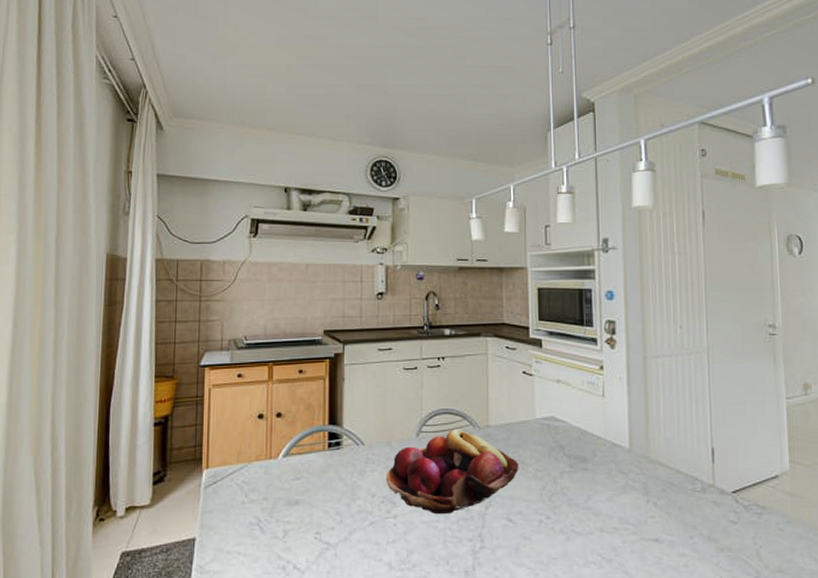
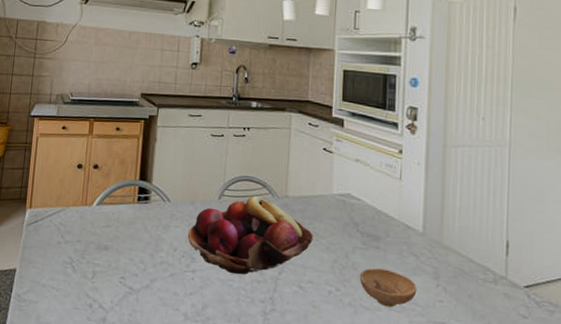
bowl: none [569,491,628,530] -> present [359,268,417,308]

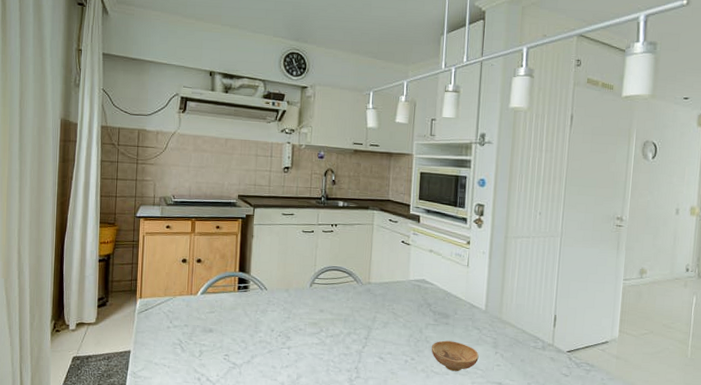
fruit basket: present [187,195,313,275] -> none [283,283,392,350]

